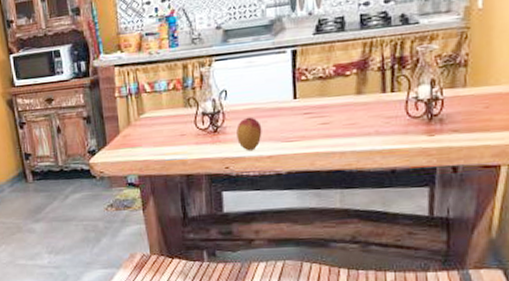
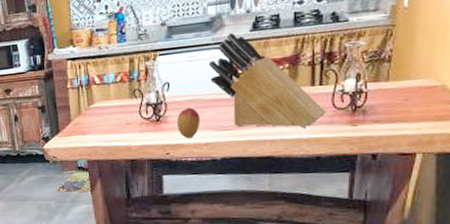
knife block: none [269,36,401,138] -> present [208,32,327,128]

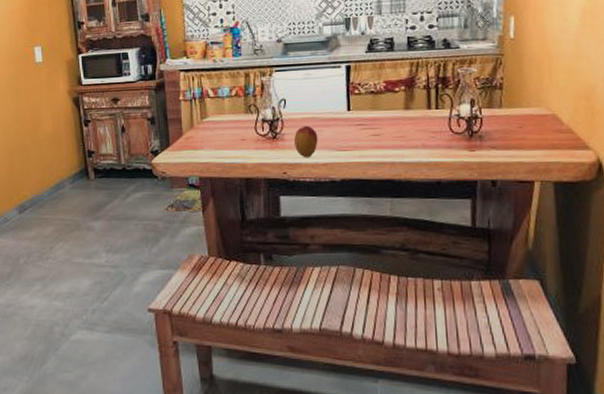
knife block: present [208,32,327,128] -> none [325,53,445,151]

